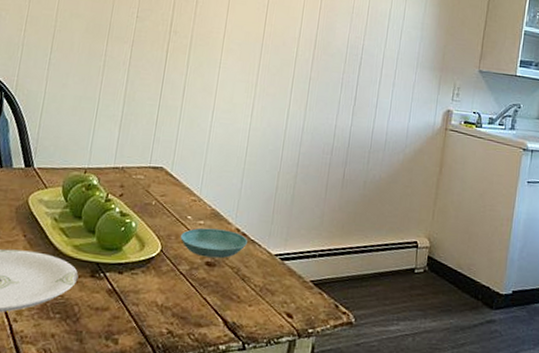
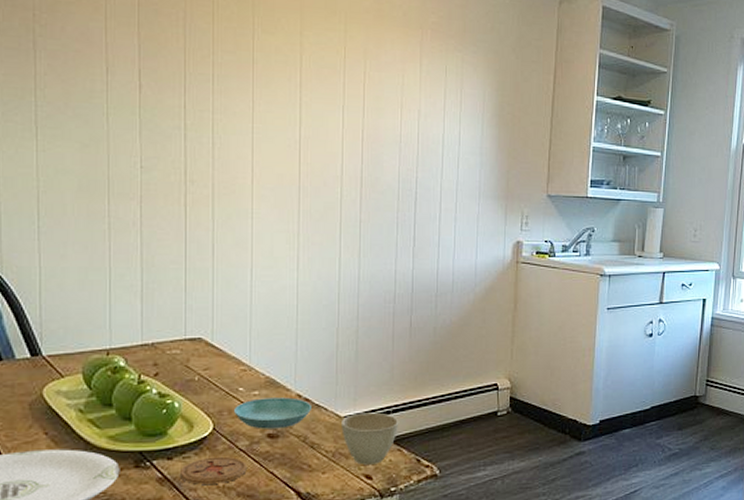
coaster: none [127,276,185,302] -> present [180,456,247,485]
cup: none [271,253,324,304] -> present [341,412,399,465]

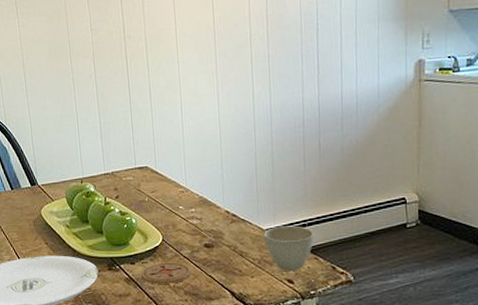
saucer: present [234,397,311,429] -> none [177,213,238,240]

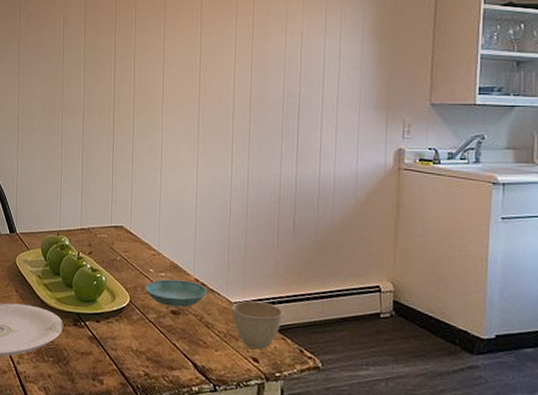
coaster: present [141,262,191,284] -> none [105,324,155,348]
saucer: none [177,213,238,240] -> present [146,279,207,307]

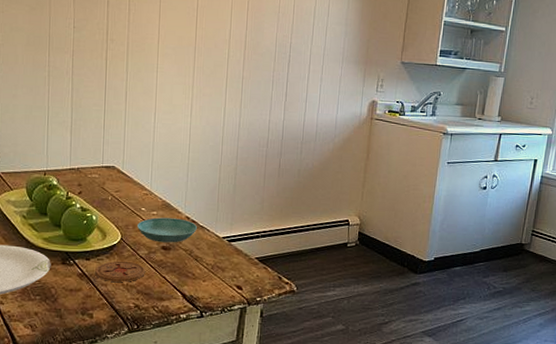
coaster: none [105,324,155,348] -> present [95,261,145,282]
cup: present [232,300,284,349] -> none [220,235,266,278]

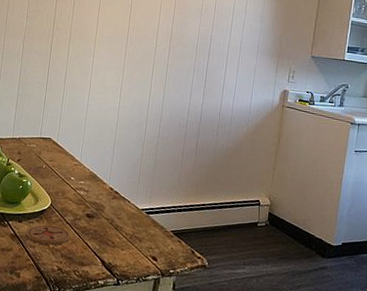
saucer: present [137,217,197,243] -> none [66,187,119,212]

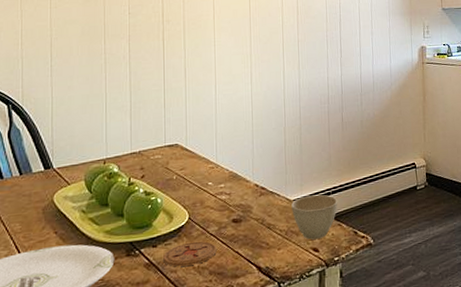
cup: none [138,208,181,250] -> present [291,194,338,240]

